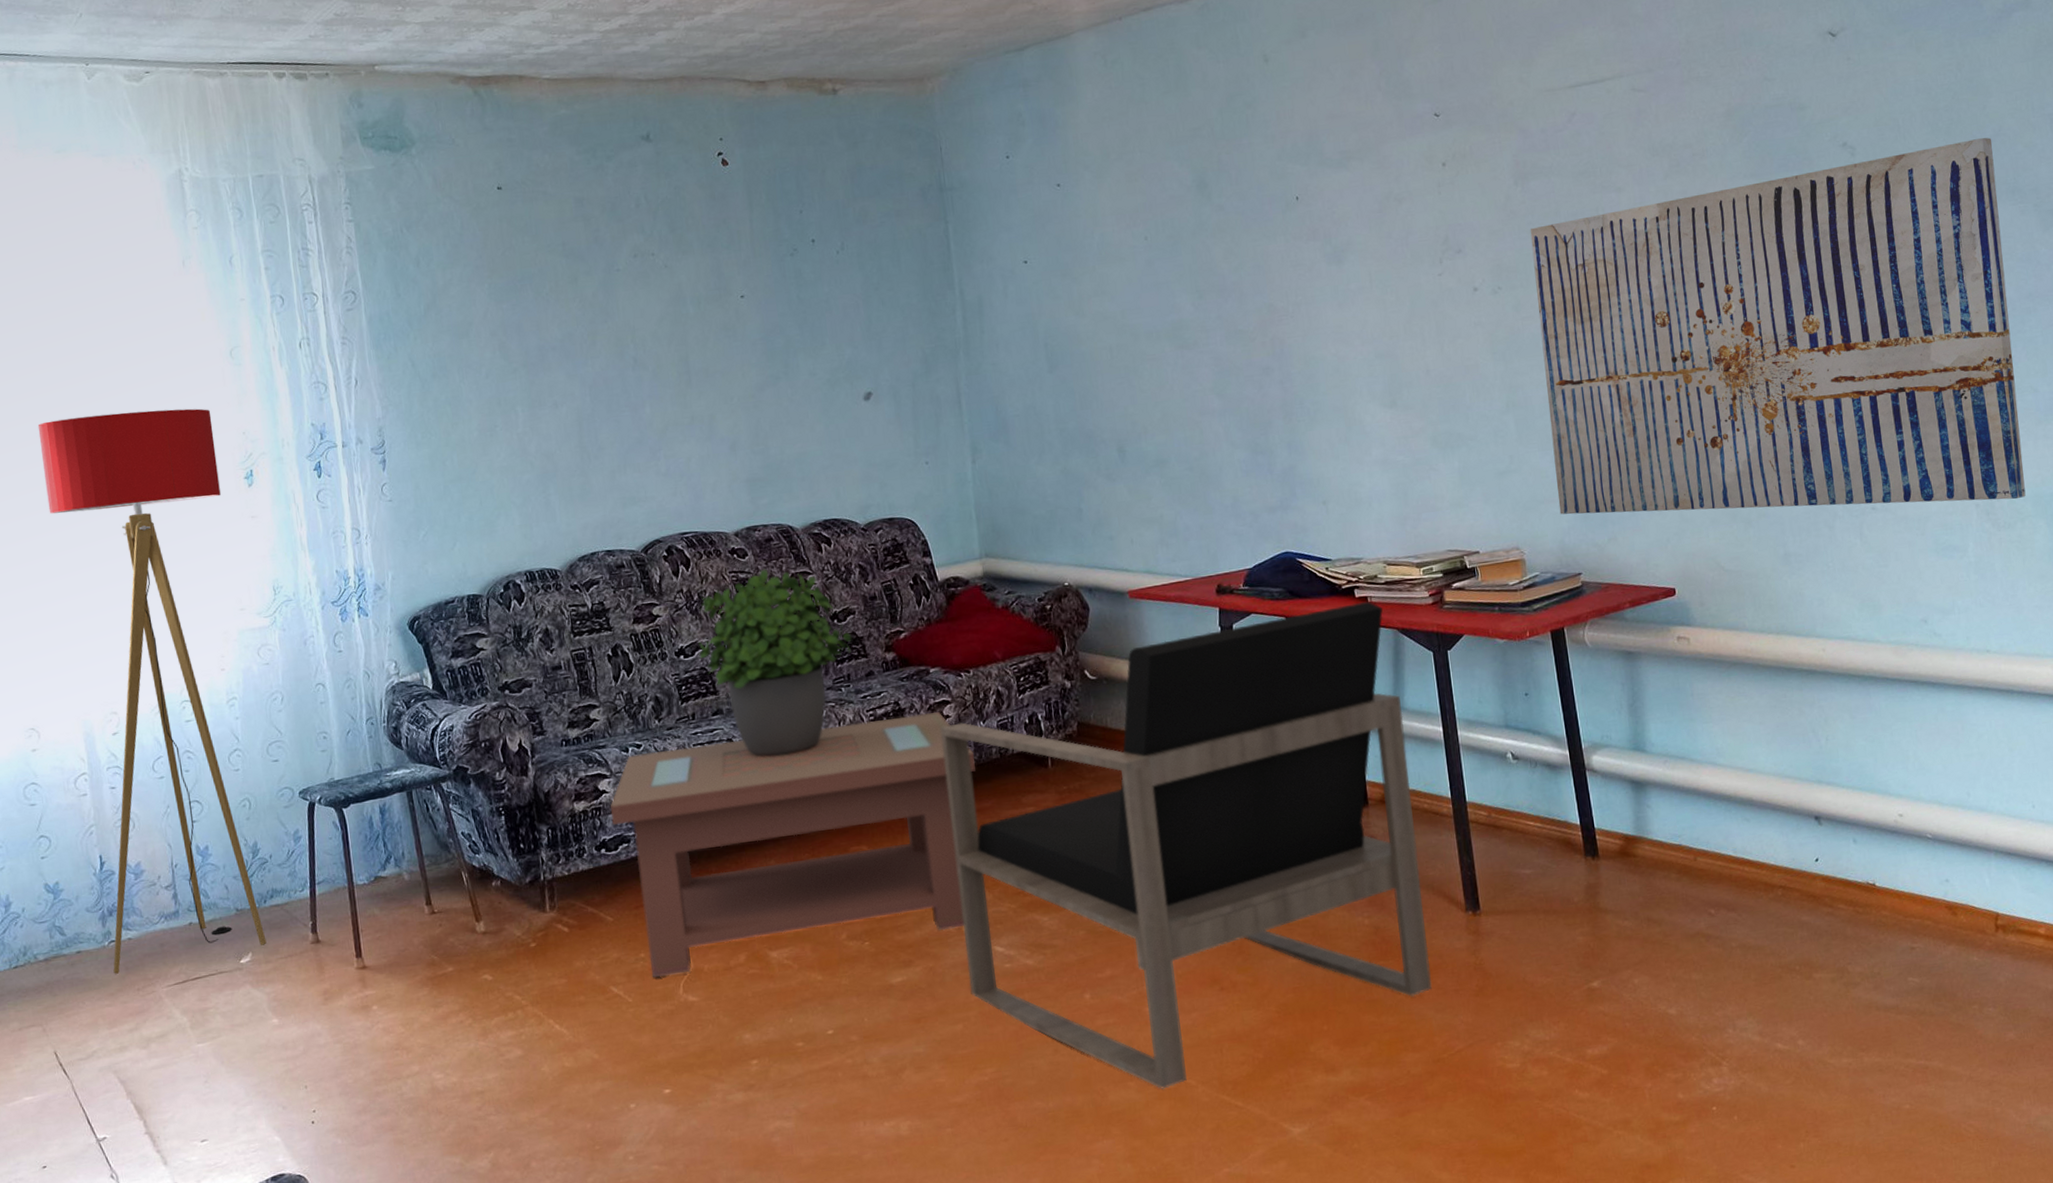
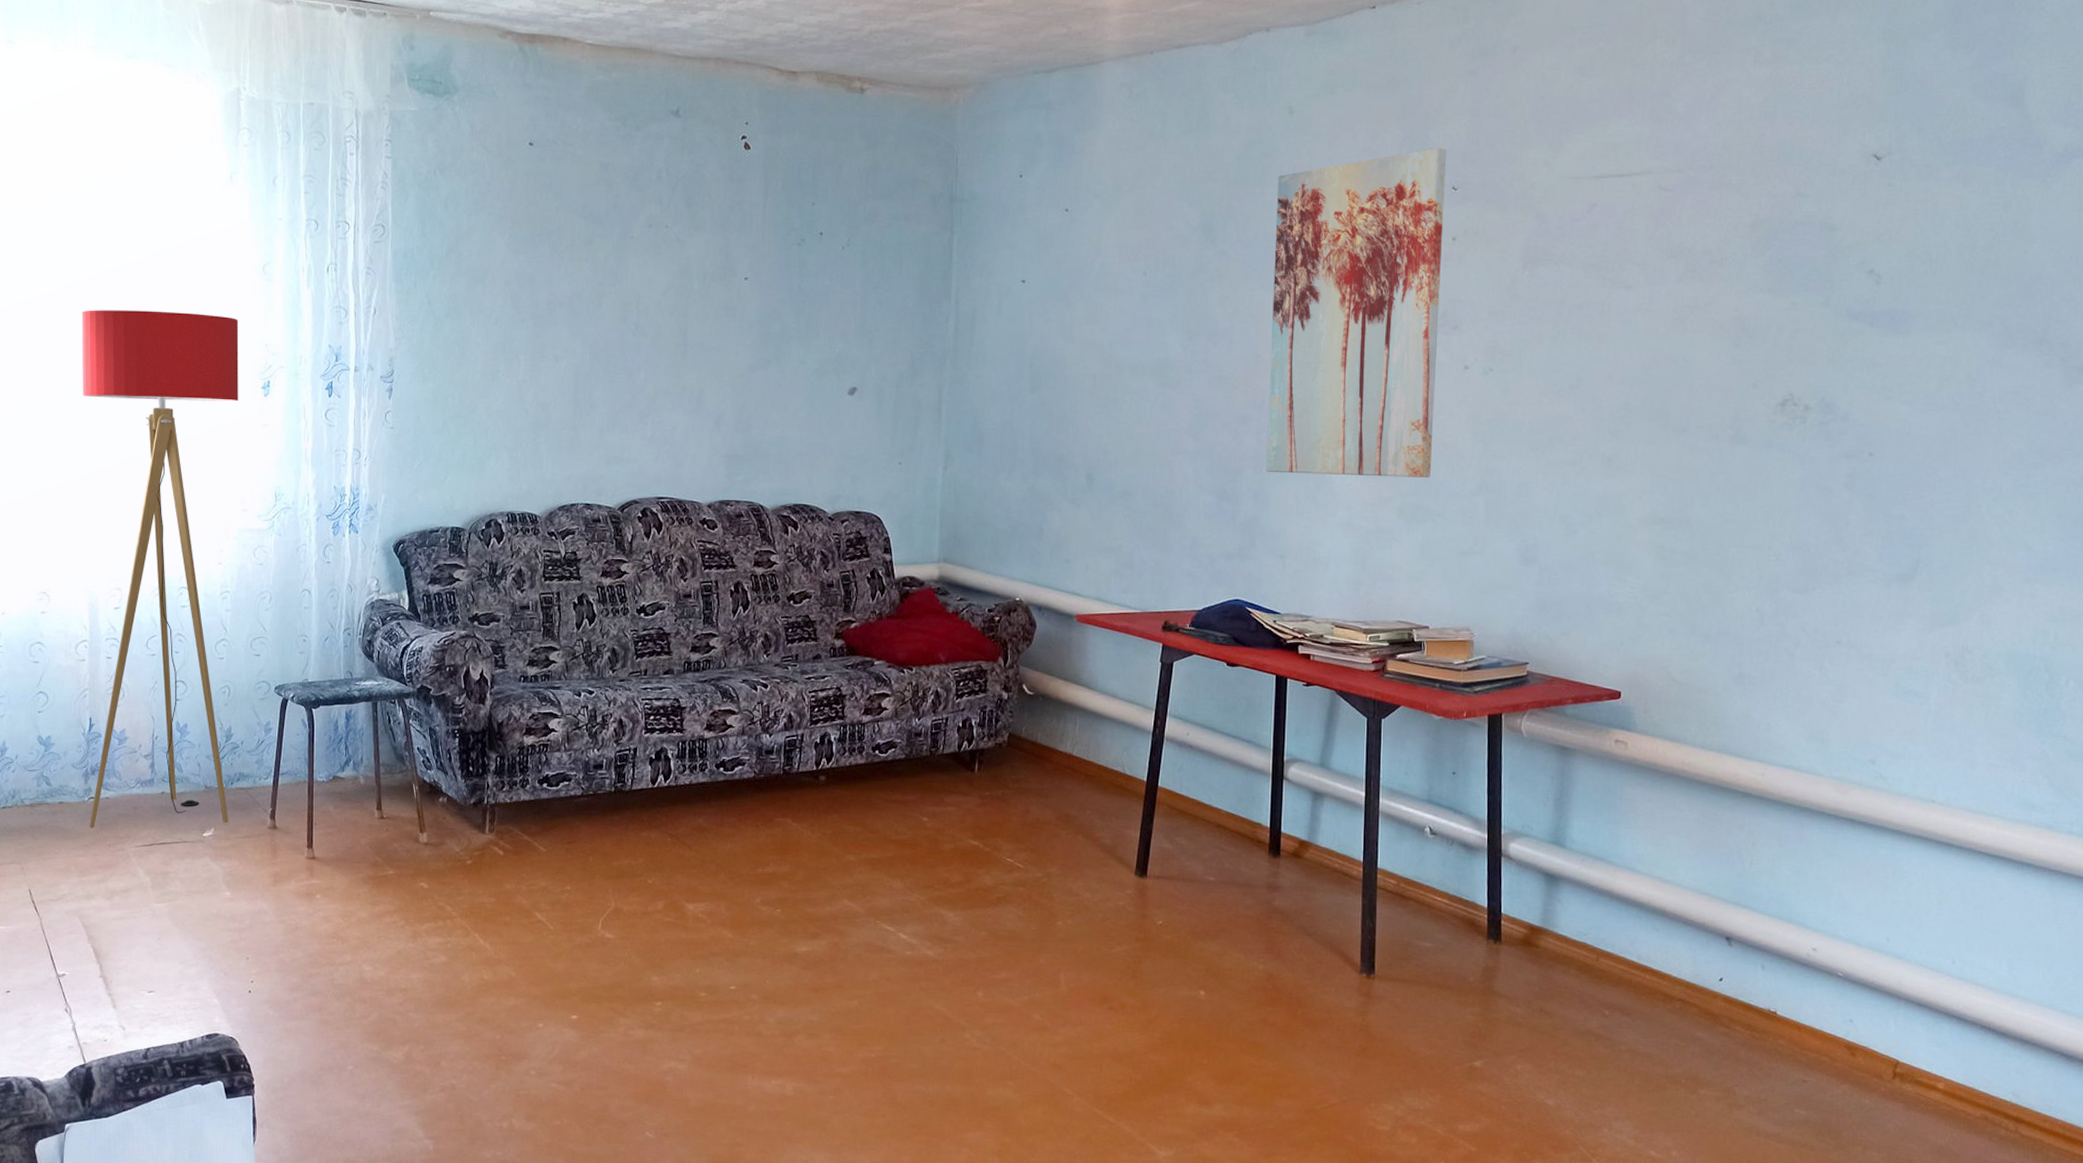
coffee table: present [610,712,976,978] -> none [556,699,905,911]
potted plant: present [696,569,852,757] -> none [656,543,805,722]
armchair: present [940,601,1432,1089] -> none [870,658,1328,1093]
wall art: none [1263,77,1458,420] -> present [1266,147,1446,478]
wall art: present [1530,137,2026,515] -> none [1516,282,2028,654]

